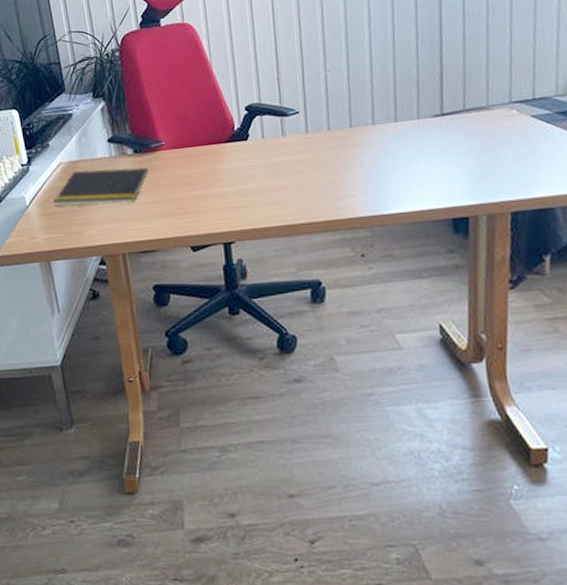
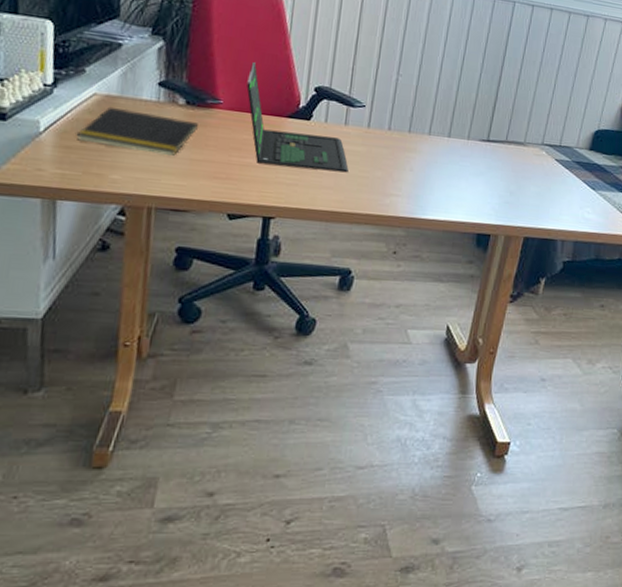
laptop: none [181,98,296,193] -> present [246,62,349,173]

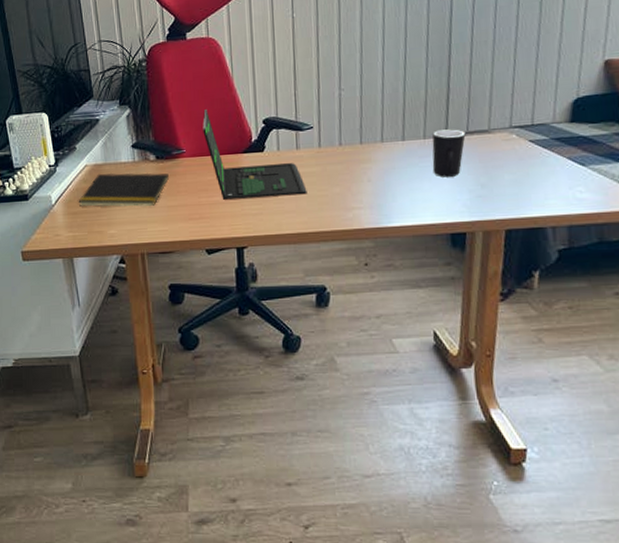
mug: none [470,134,505,181] -> present [432,129,466,177]

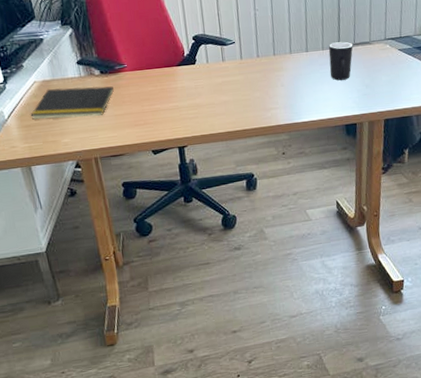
laptop: present [202,109,307,200] -> none [140,28,234,107]

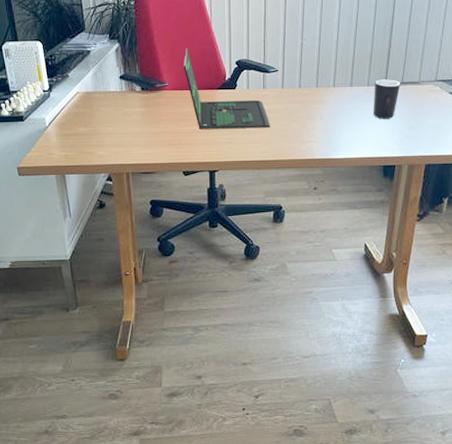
notepad: present [30,86,115,120] -> none [70,100,153,133]
laptop: none [140,28,234,107] -> present [183,49,270,129]

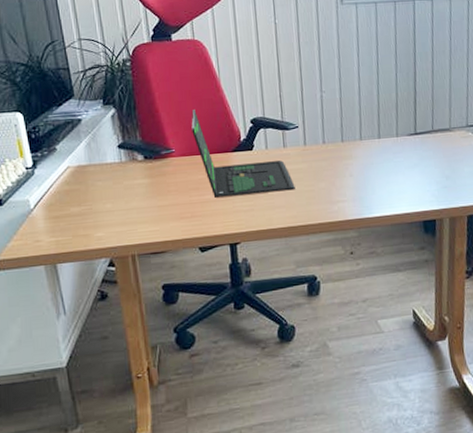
mug: present [373,79,401,119] -> none [403,128,432,171]

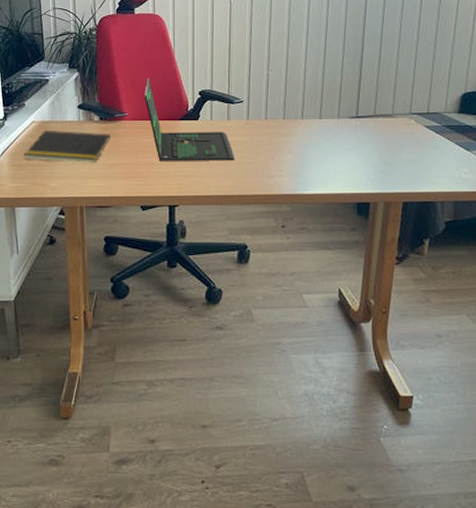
notepad: none [60,173,159,211] -> present [23,130,112,164]

